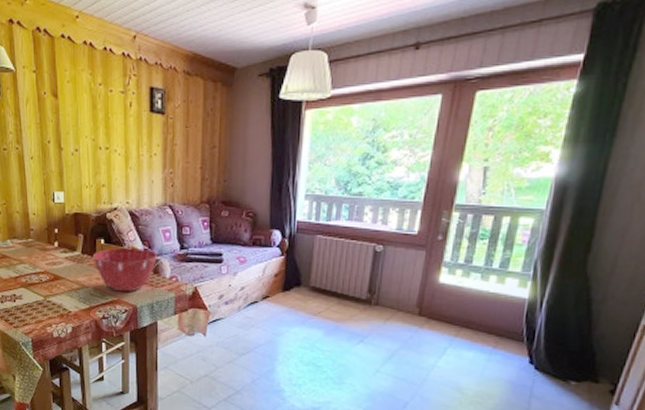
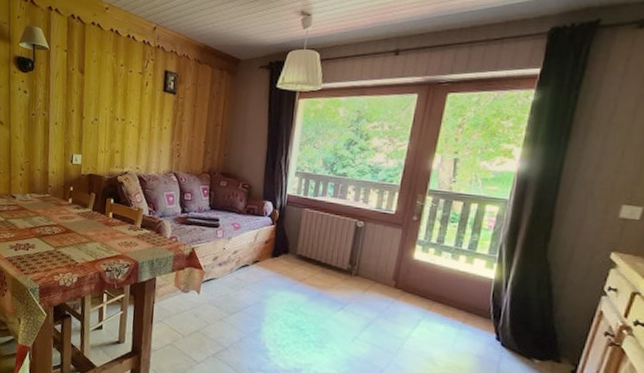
mixing bowl: present [92,248,158,292] -> none [102,207,161,249]

